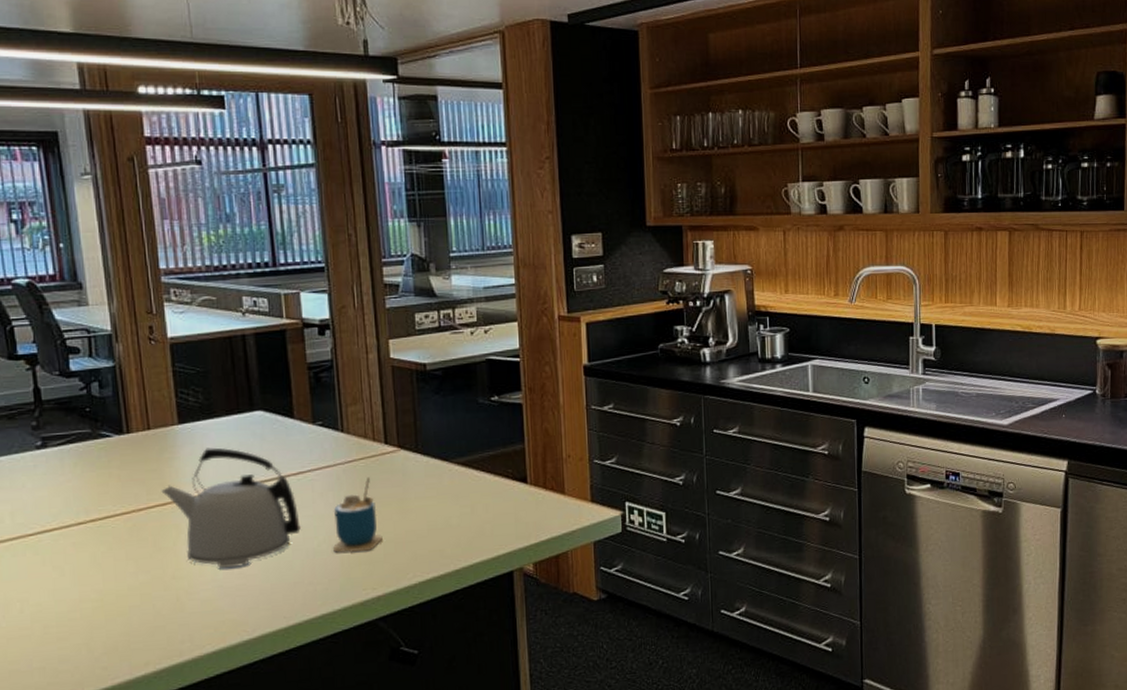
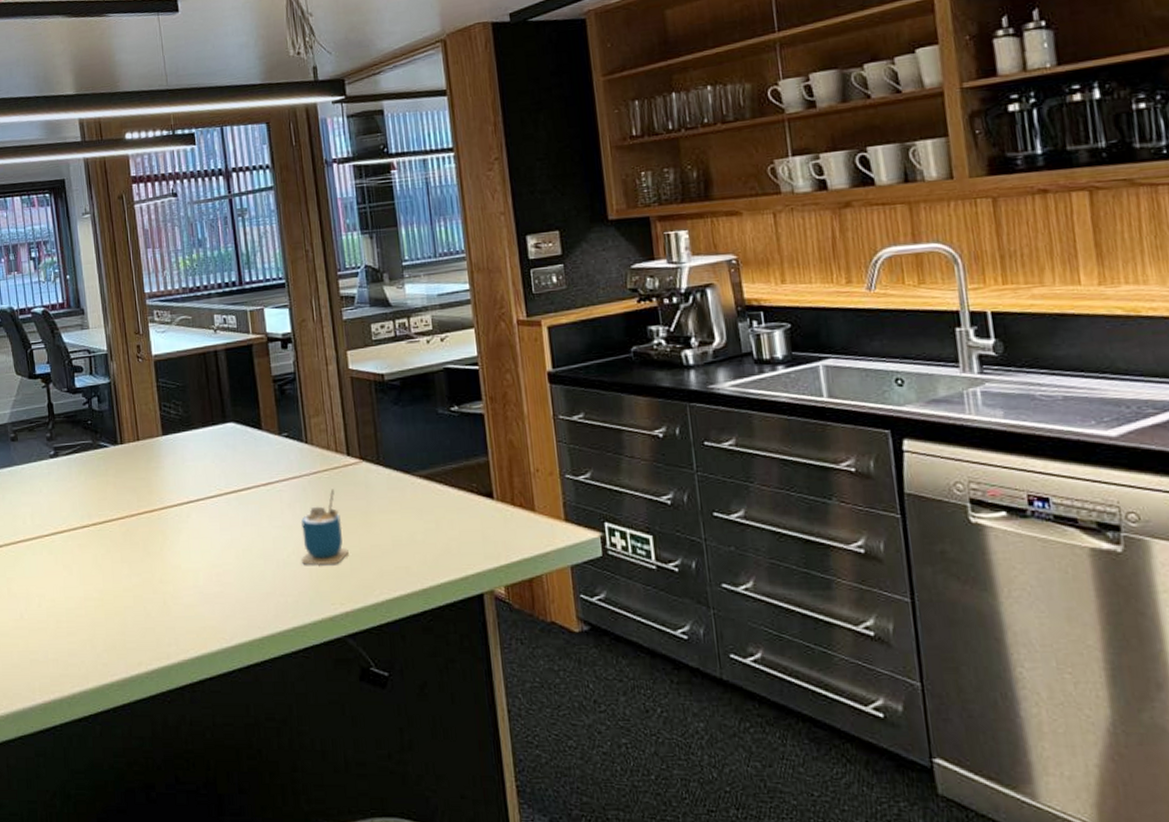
kettle: present [161,447,302,568] -> none [149,458,272,576]

